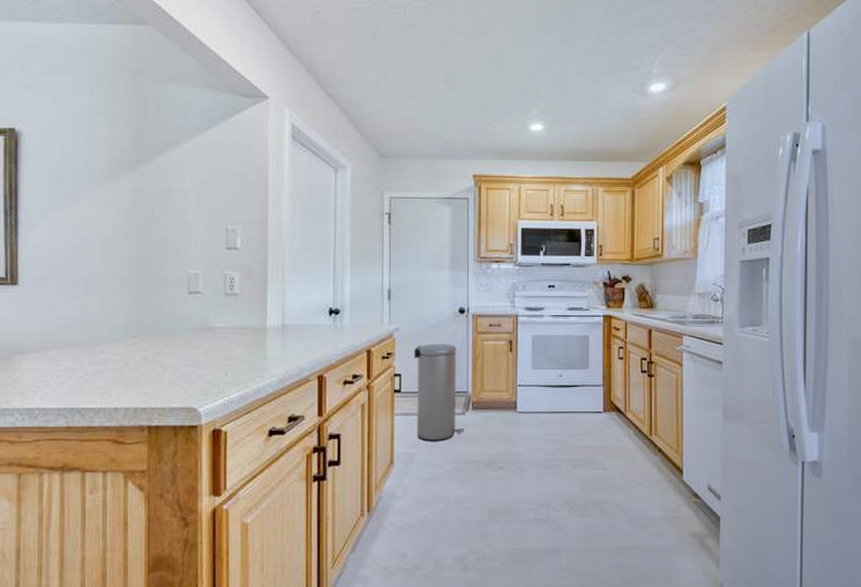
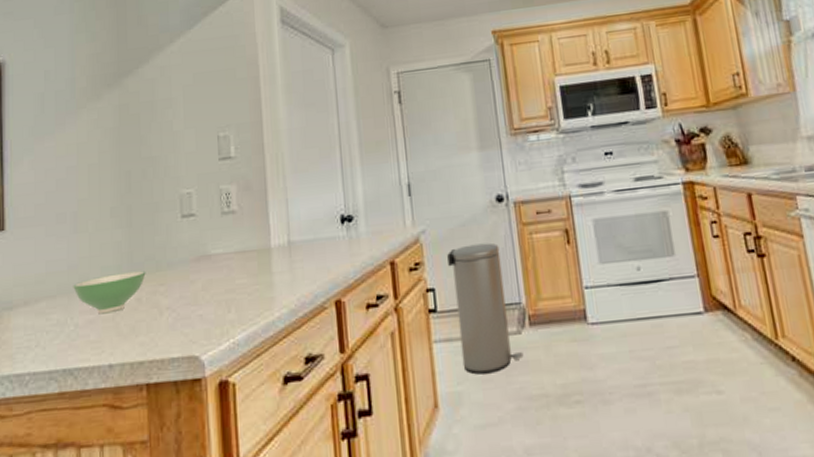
bowl: none [83,334,153,366] -> present [73,270,146,315]

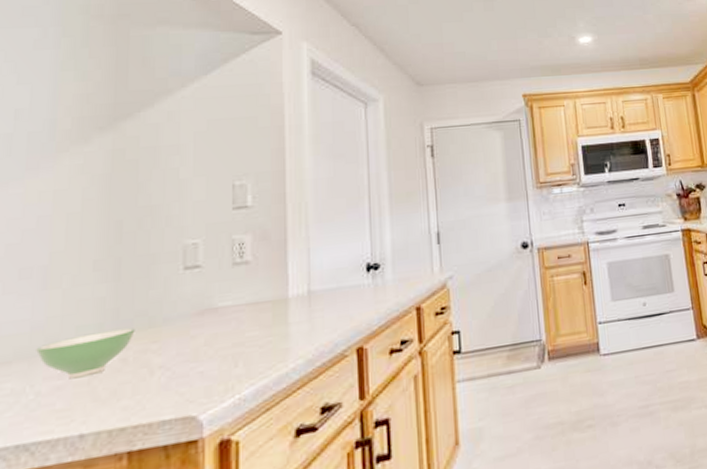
pedal bin: present [447,243,524,375] -> none [473,286,542,410]

